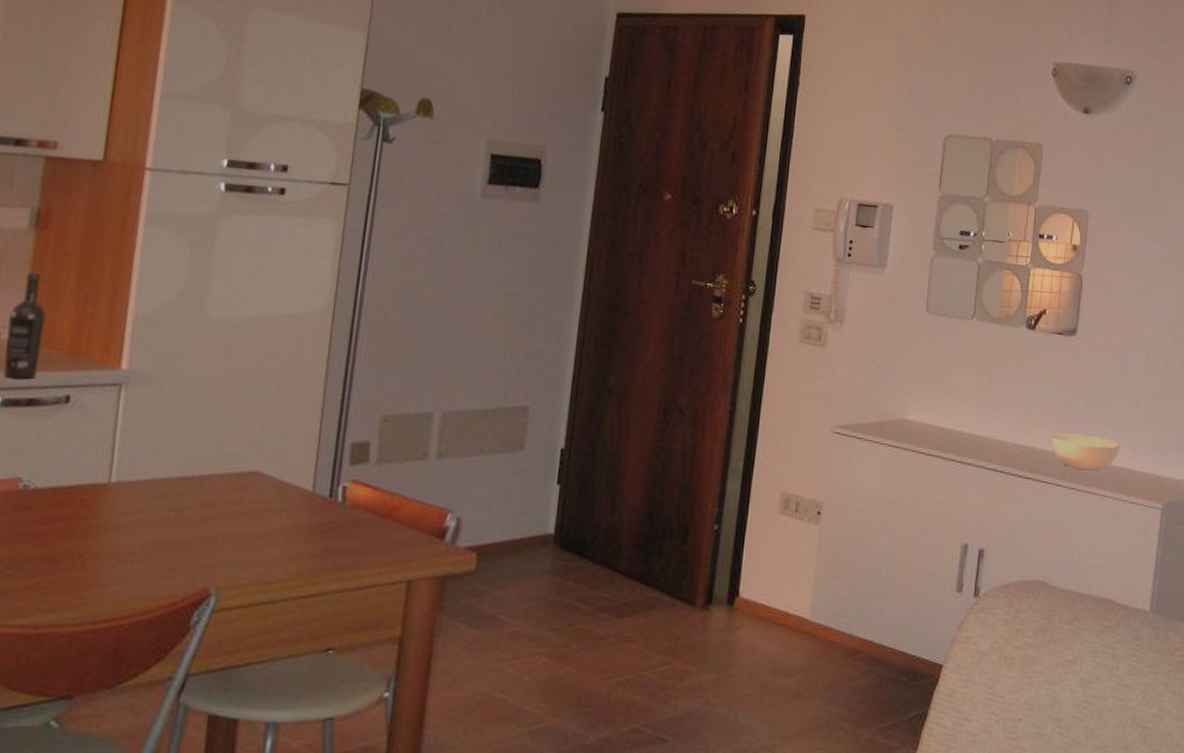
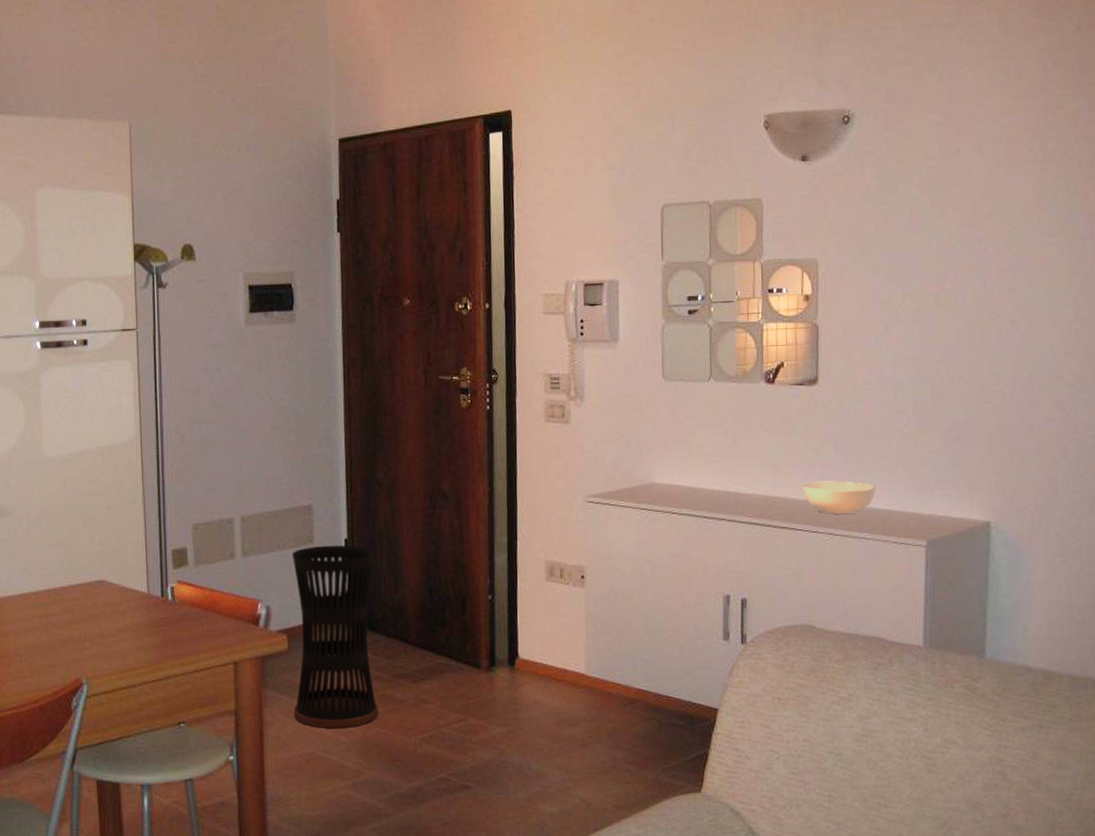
umbrella stand: none [471,453,594,665] -> present [293,545,378,728]

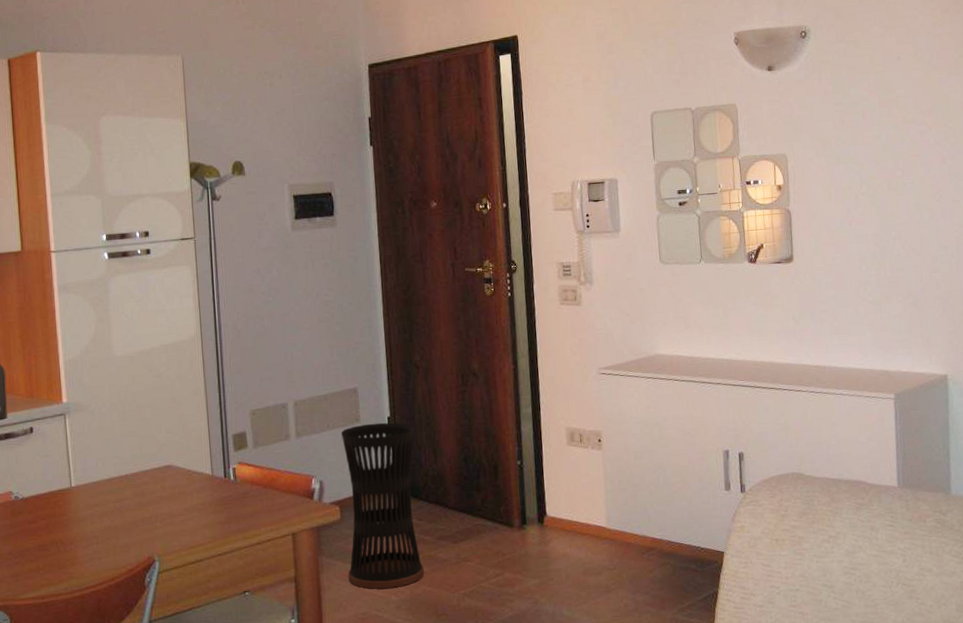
bowl: present [802,480,876,515] -> none [785,345,849,375]

